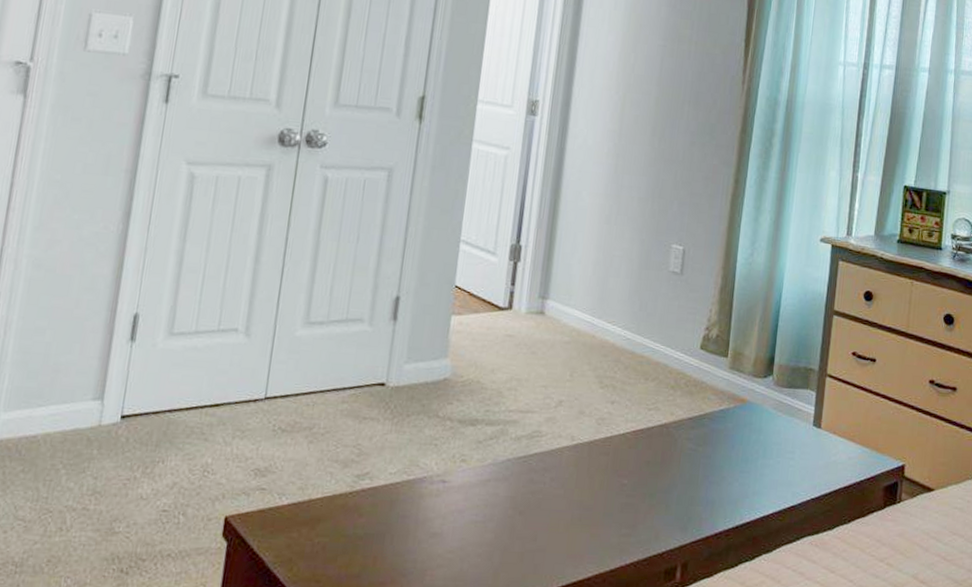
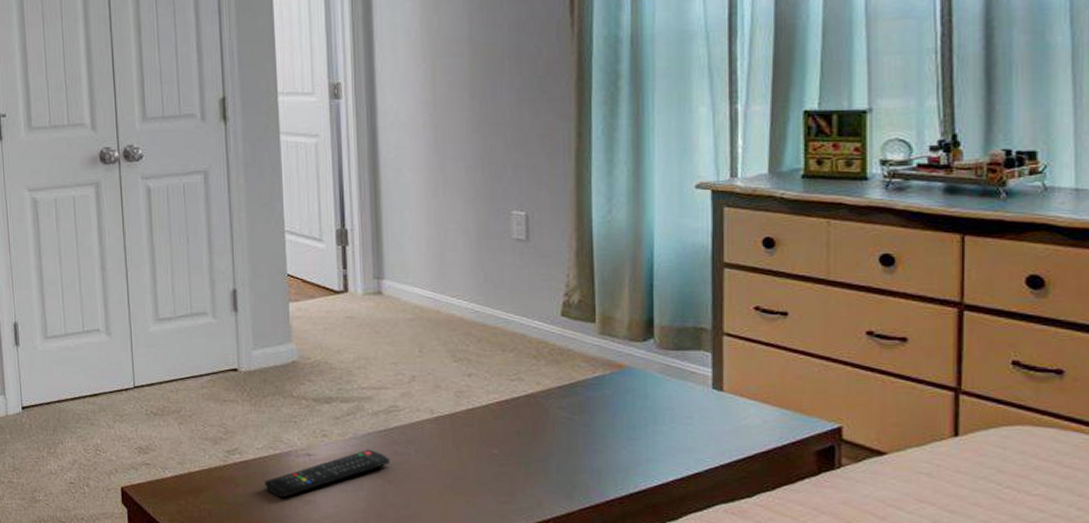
remote control: none [391,476,525,529] -> present [265,449,390,498]

